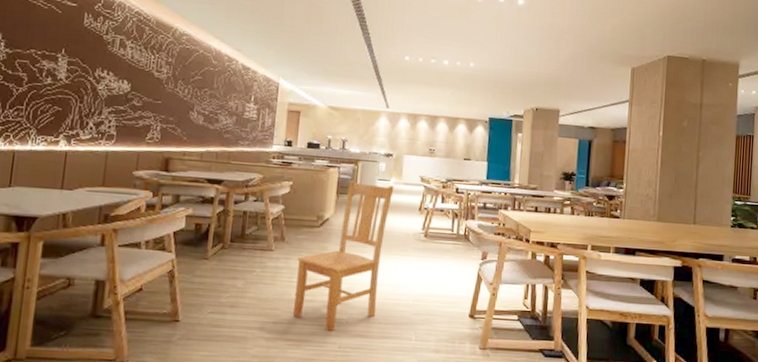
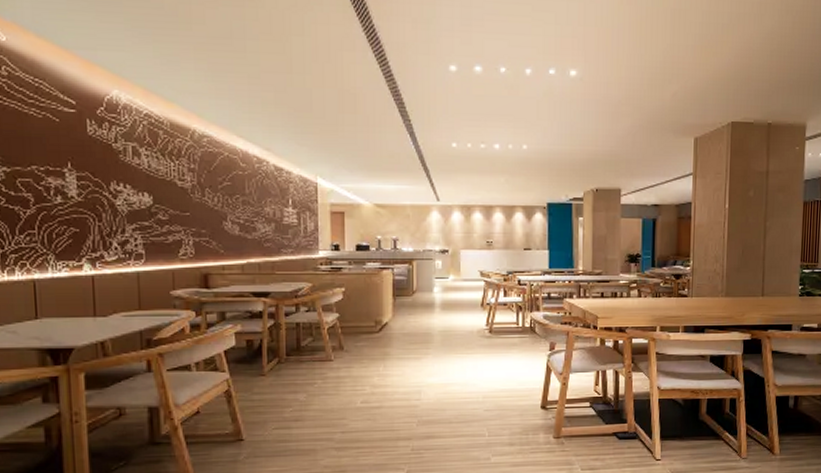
chair: present [293,180,394,332] -> none [359,280,453,436]

